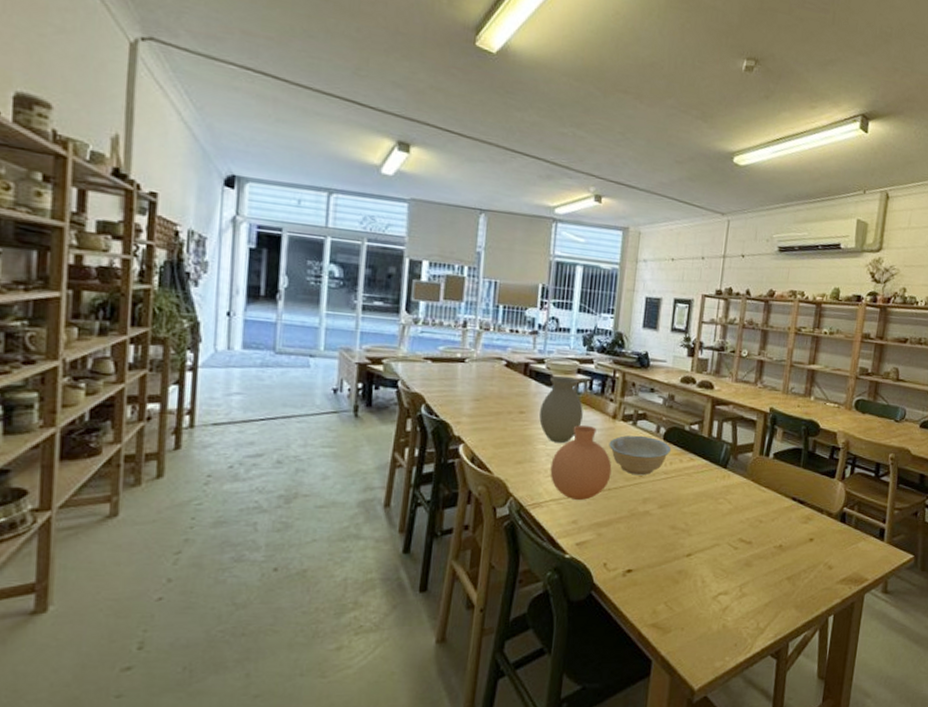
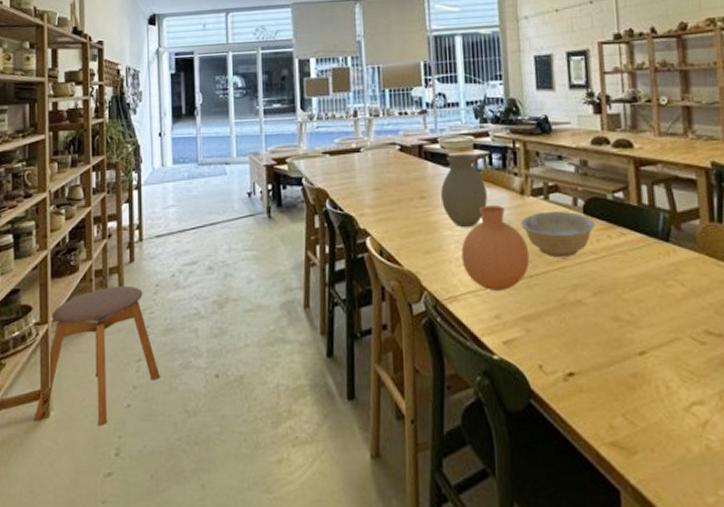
stool: none [23,474,204,620] -> present [34,287,160,426]

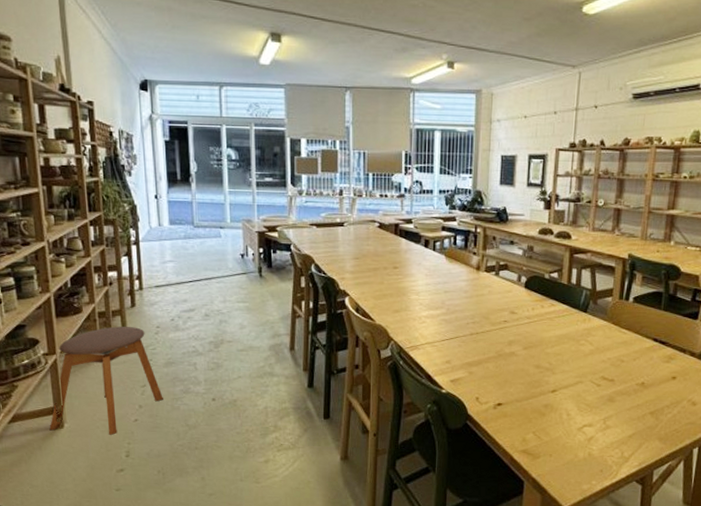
vase: present [441,153,487,227] -> none [411,233,449,293]
clay pot: present [461,206,530,290] -> none [424,277,479,343]
ceramic bowl: present [521,211,596,258] -> none [474,284,533,321]

